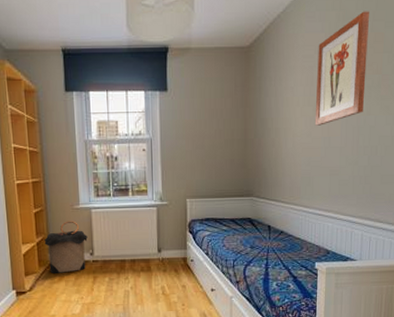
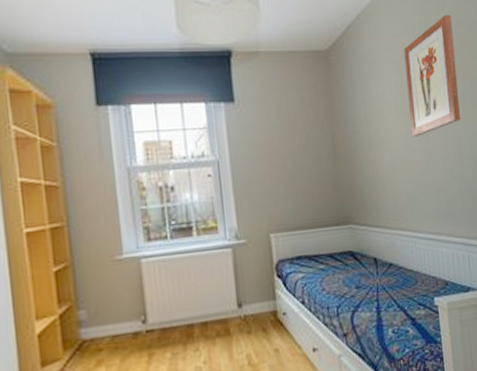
laundry hamper: present [44,221,88,273] -> none [70,277,137,358]

